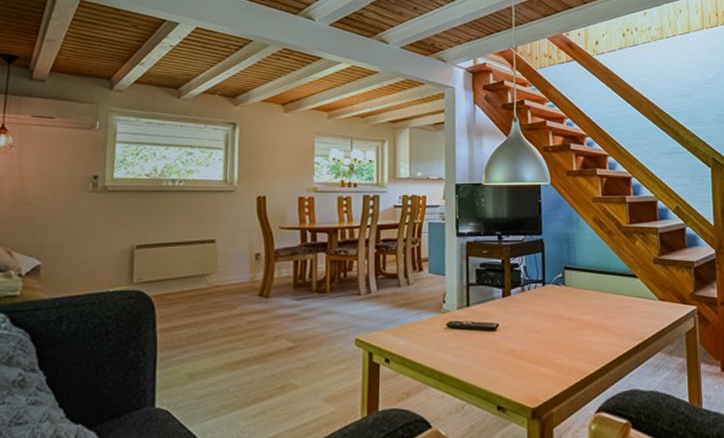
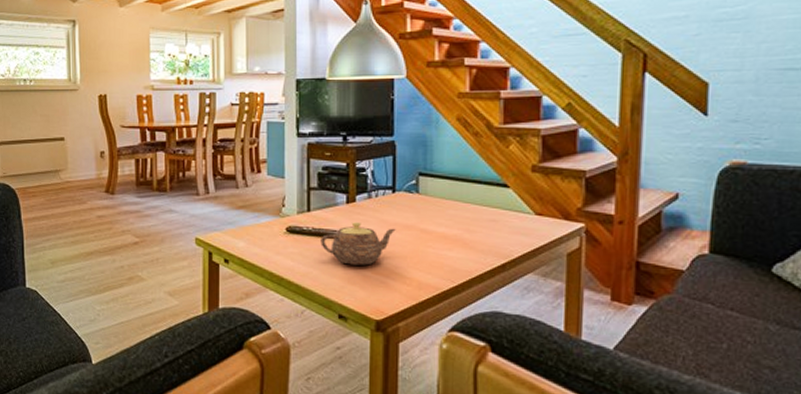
teapot: none [479,315,547,356] -> present [321,222,396,265]

